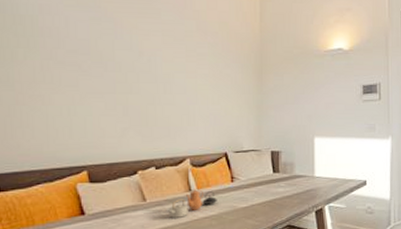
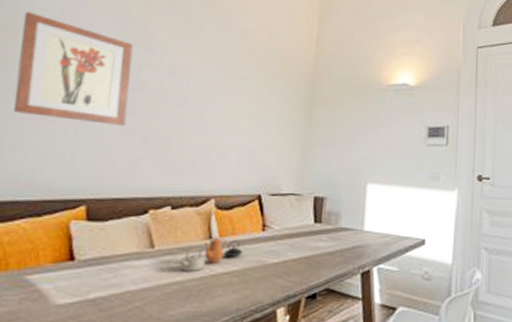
wall art: none [10,10,109,103] -> present [14,11,133,126]

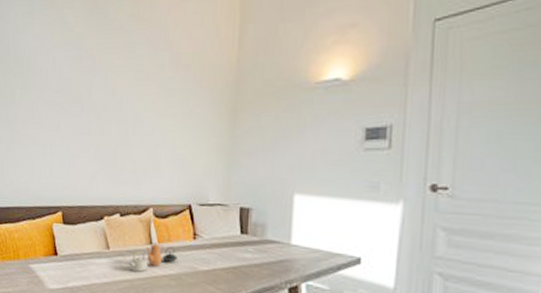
wall art: present [14,11,133,126] -> none [12,52,85,144]

